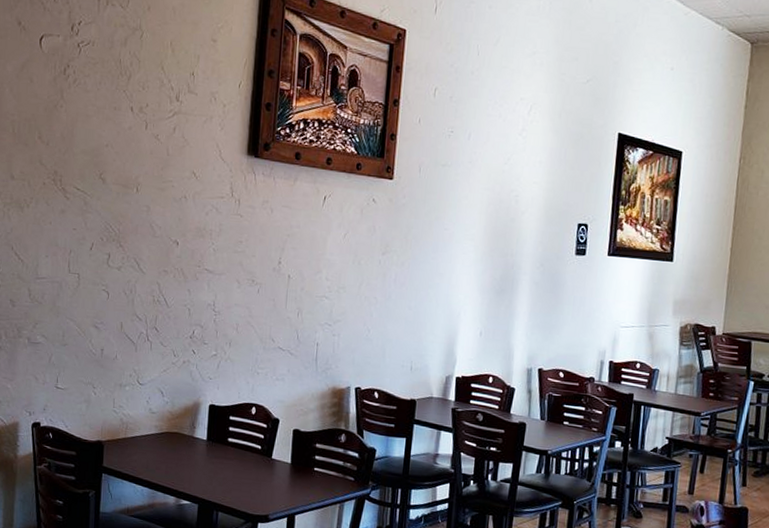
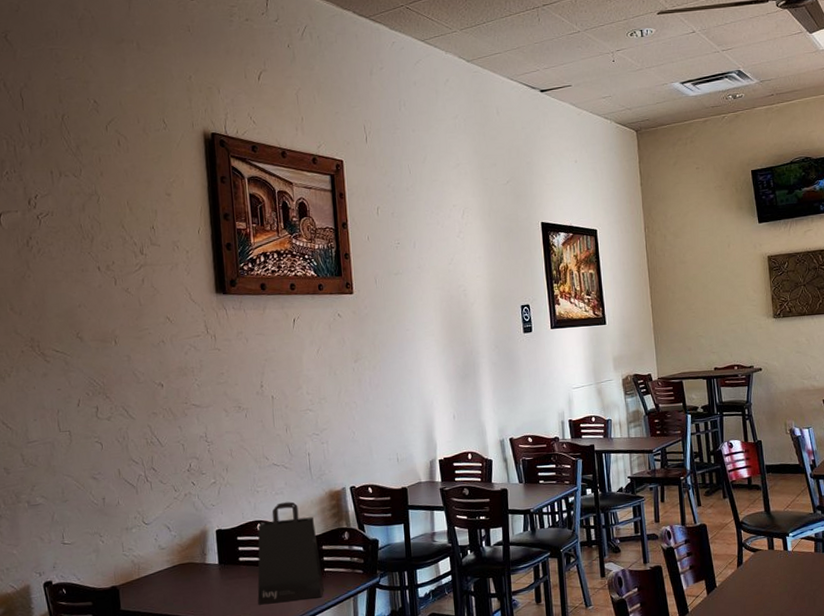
shopping bag: none [240,389,312,497] -> present [257,501,324,605]

